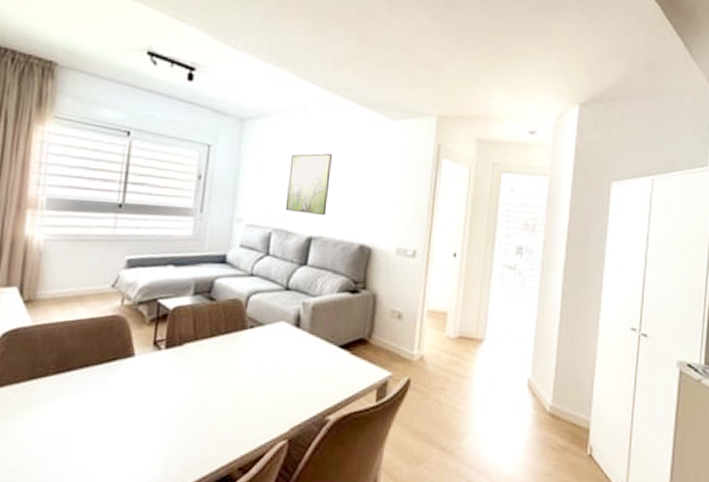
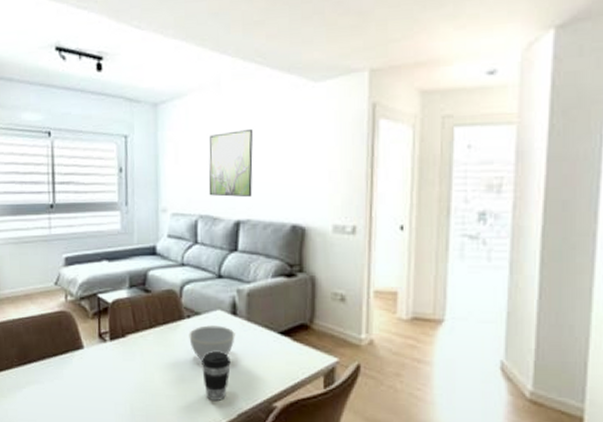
bowl: none [249,336,297,372] -> present [189,325,235,361]
coffee cup: none [259,363,289,413] -> present [202,351,231,401]

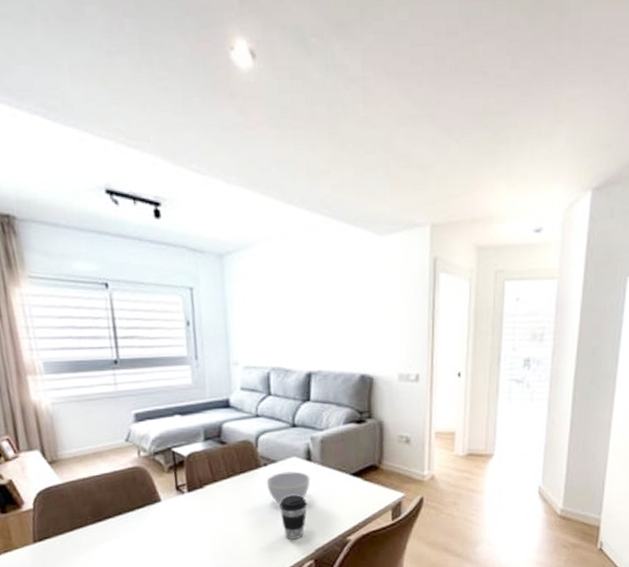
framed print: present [209,130,253,198] -> none [278,282,323,350]

